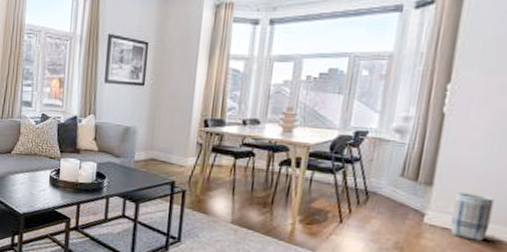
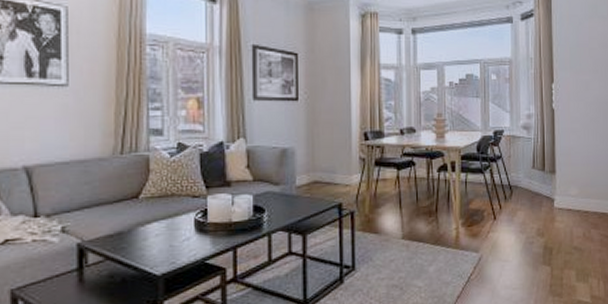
basket: present [450,192,494,241] -> none [572,176,597,216]

